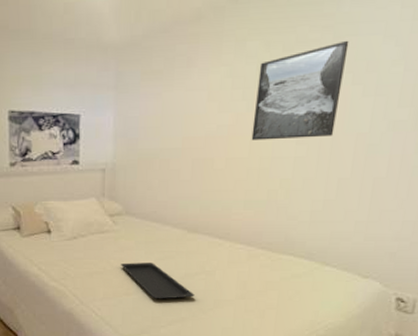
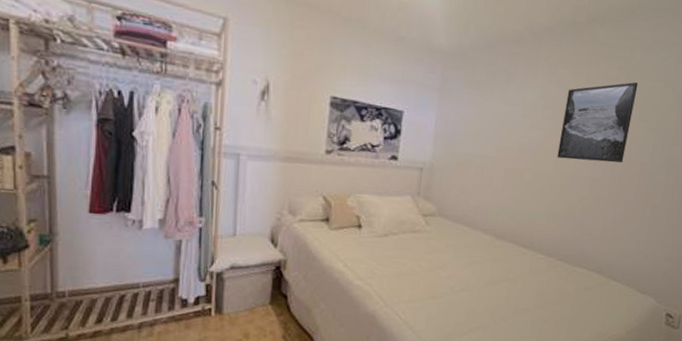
serving tray: present [121,262,195,299] -> none [430,265,498,305]

